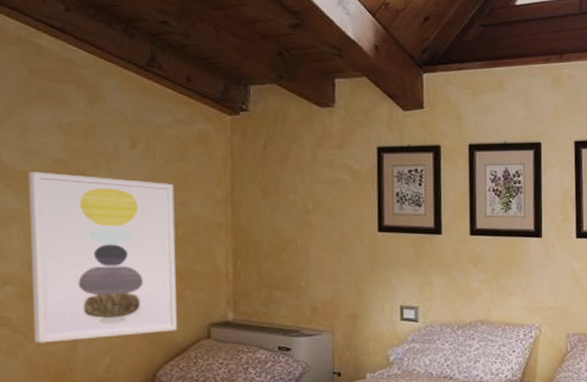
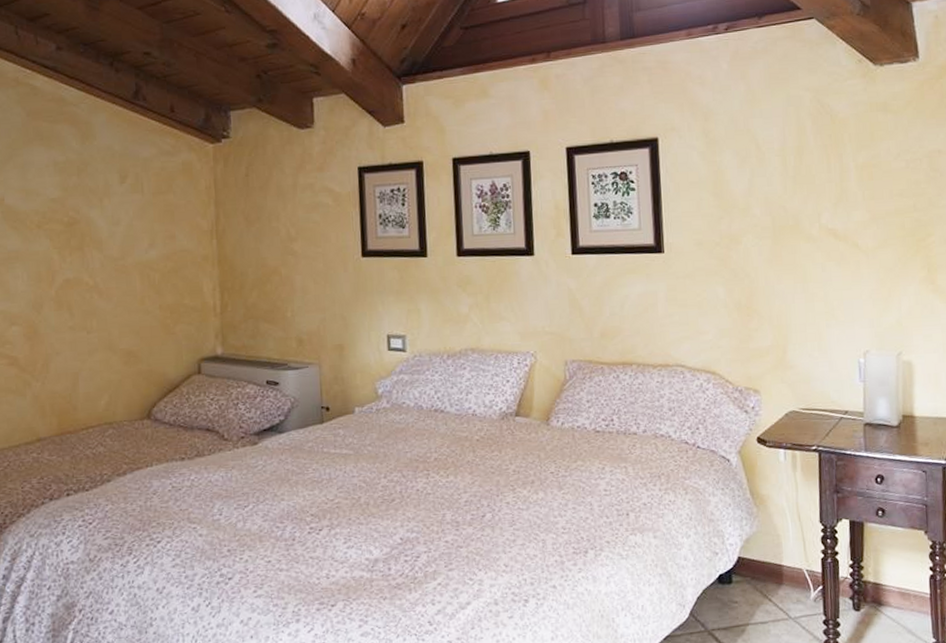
wall art: present [28,172,177,343] -> none [29,211,169,382]

